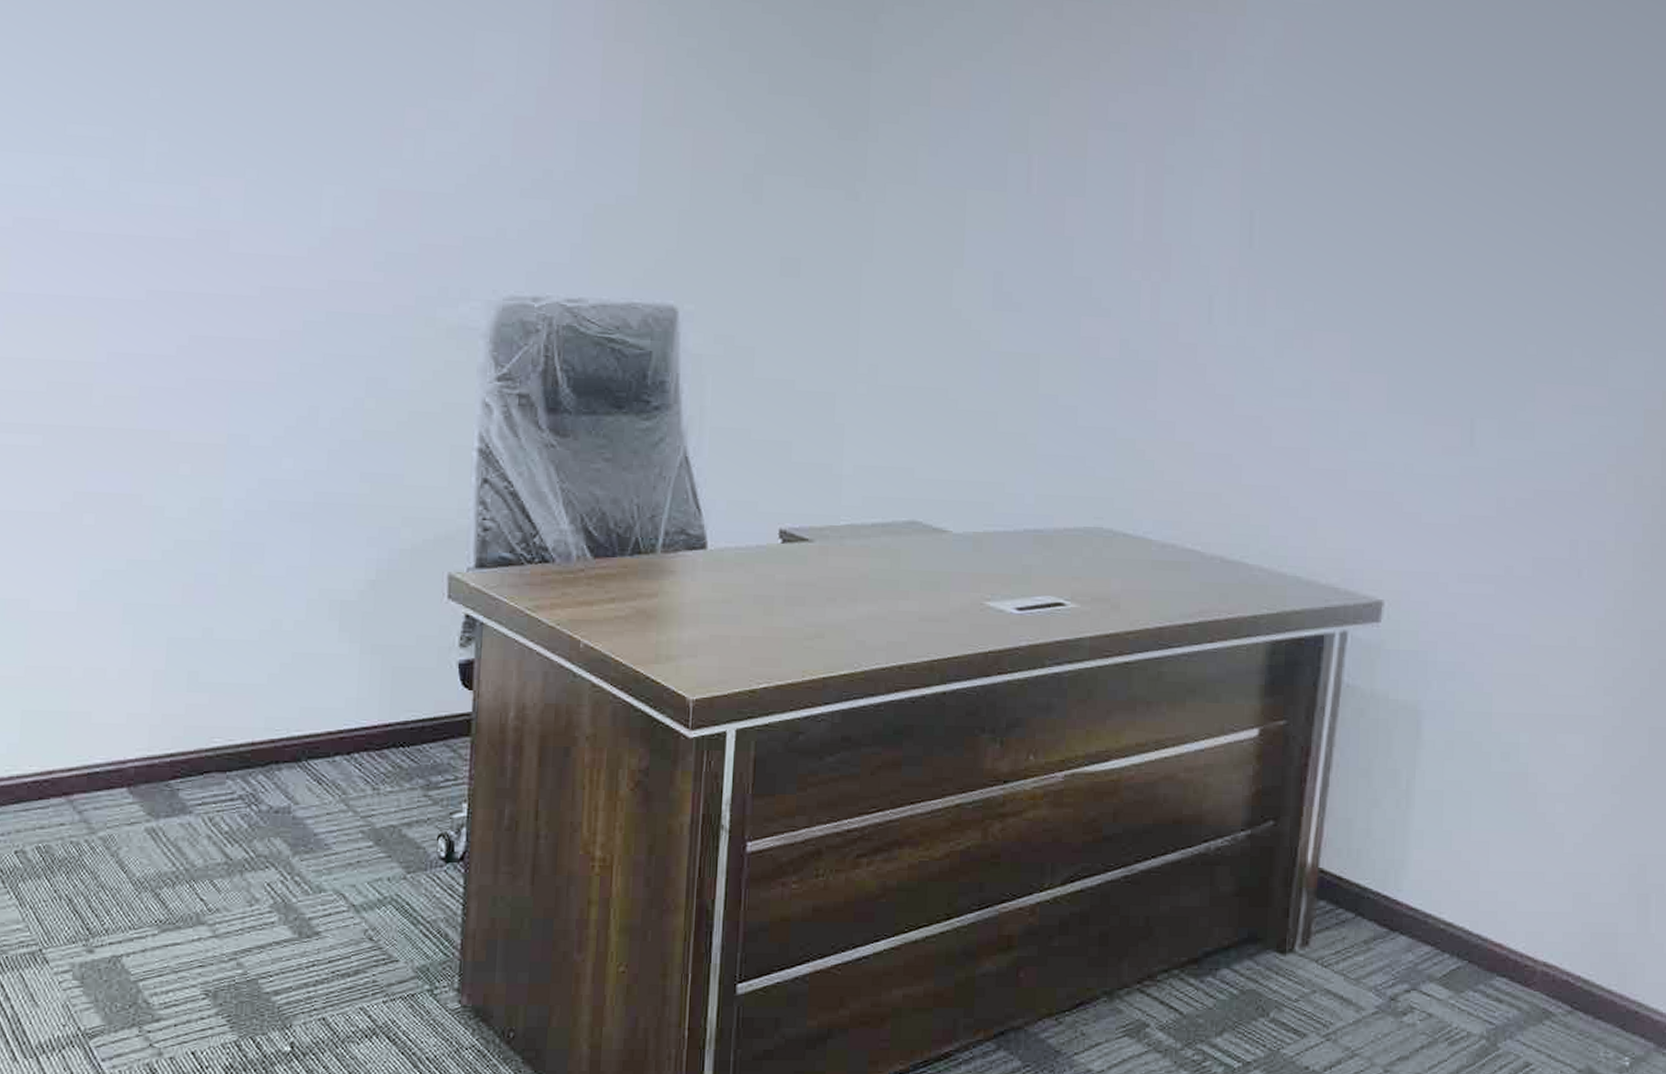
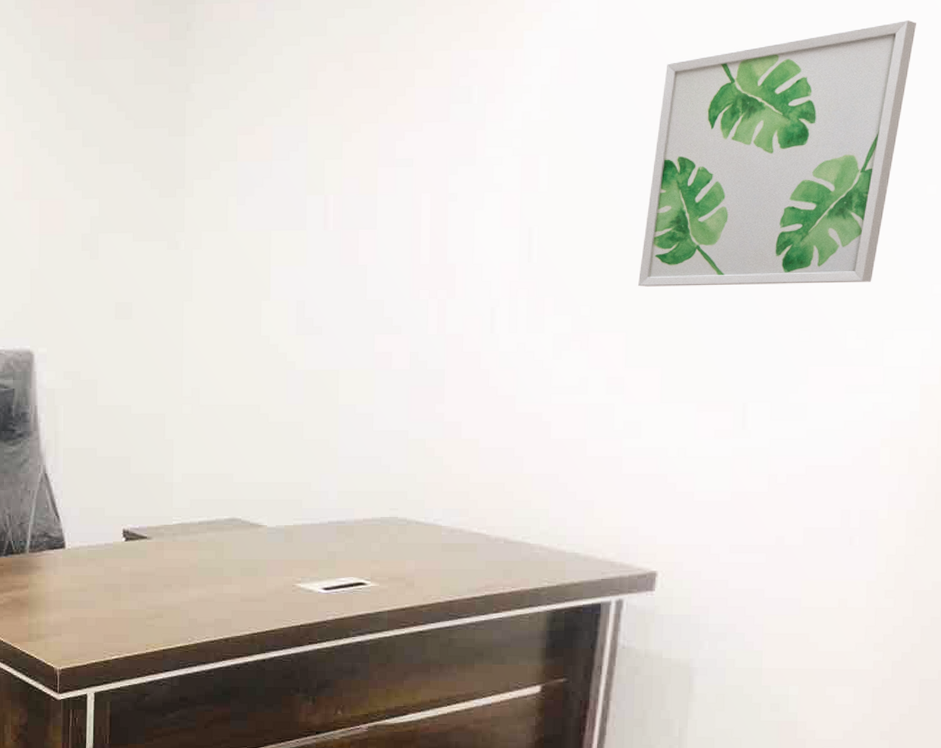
wall art: none [1364,30,1635,298] -> present [638,19,917,287]

